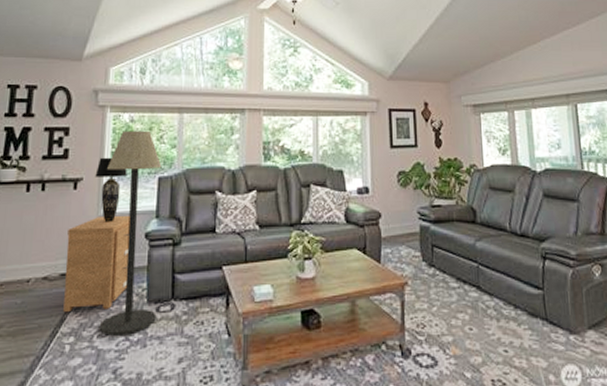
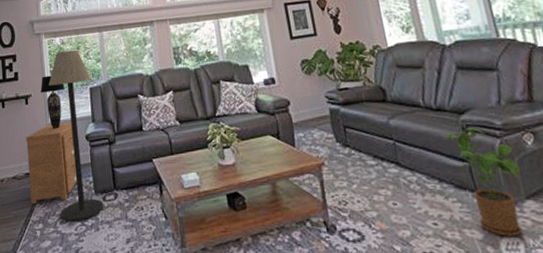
house plant: none [525,256,586,365] -> present [445,128,523,237]

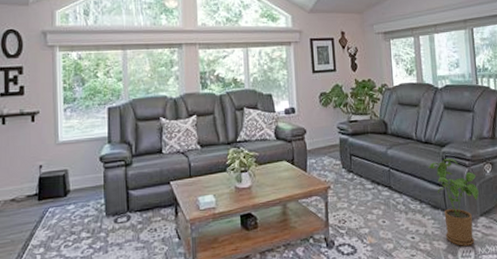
nightstand: present [26,121,77,205] -> none [30,142,87,229]
table lamp: present [40,75,65,129] -> none [50,92,79,149]
floor lamp: present [49,50,104,222] -> none [61,66,115,245]

